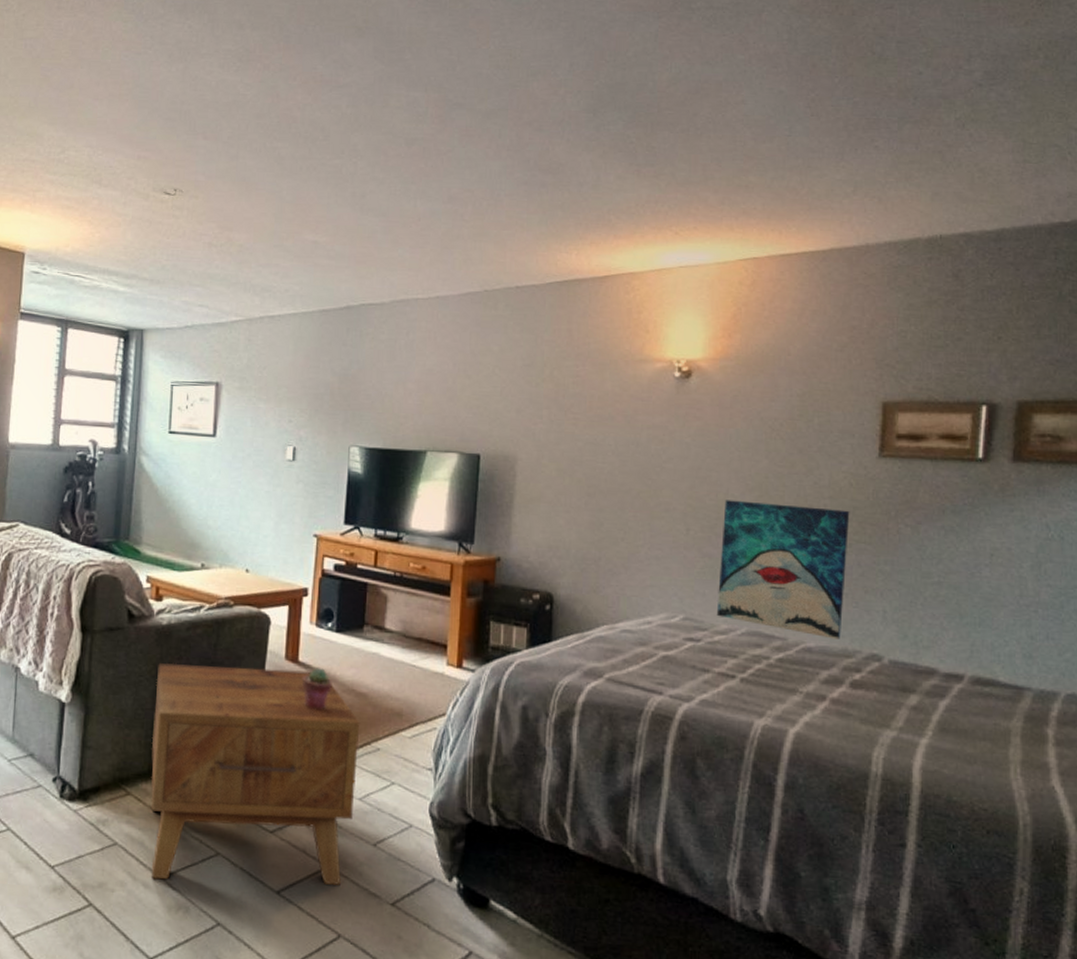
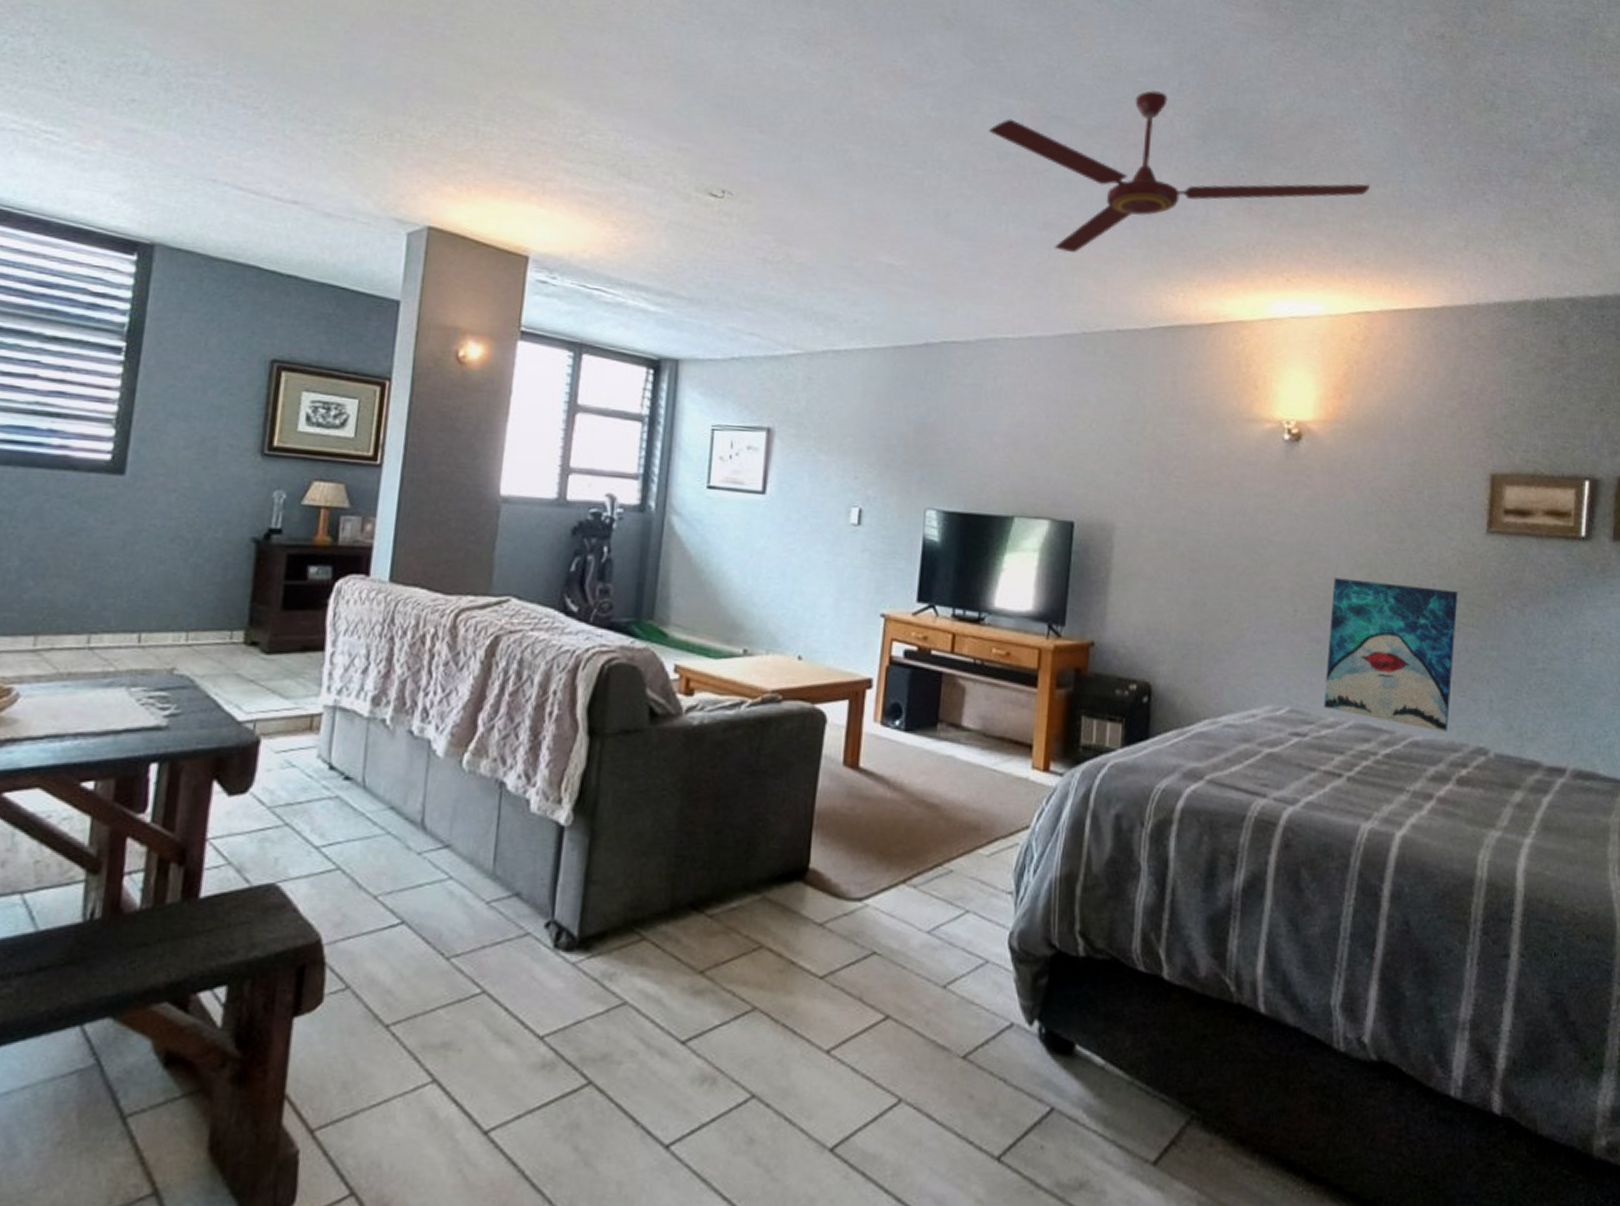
side table: present [151,663,360,885] -> none [669,772,931,1045]
potted succulent: present [302,668,332,710] -> none [863,775,899,826]
ceiling fan: none [397,73,756,222] -> present [988,90,1370,253]

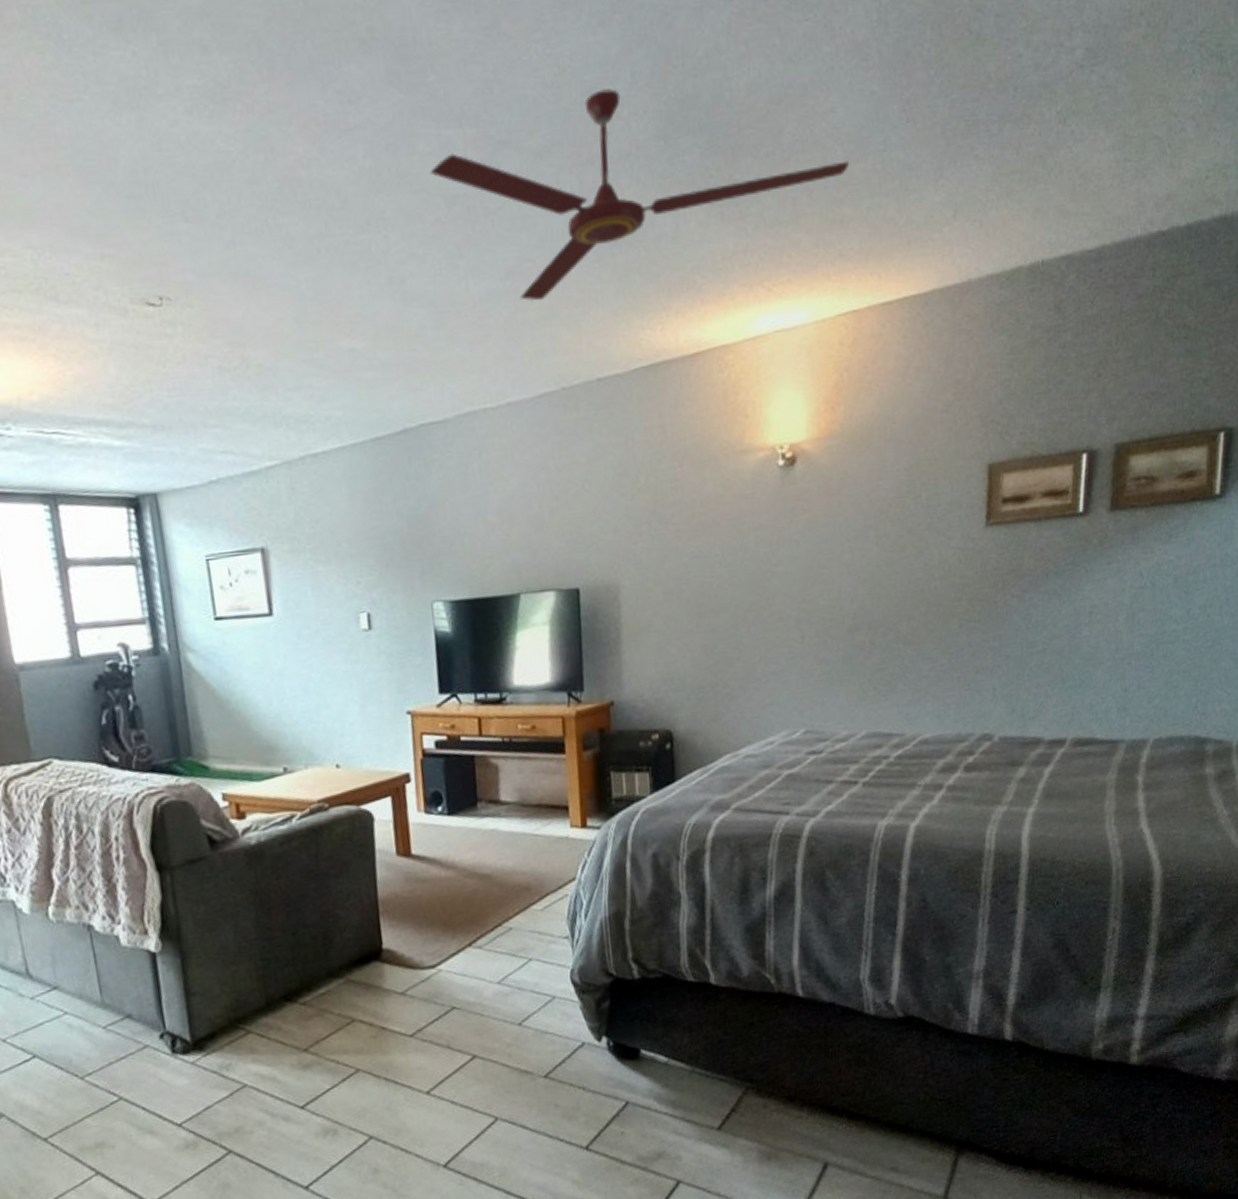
wall art: present [1323,578,1458,732] -> none [836,589,960,727]

